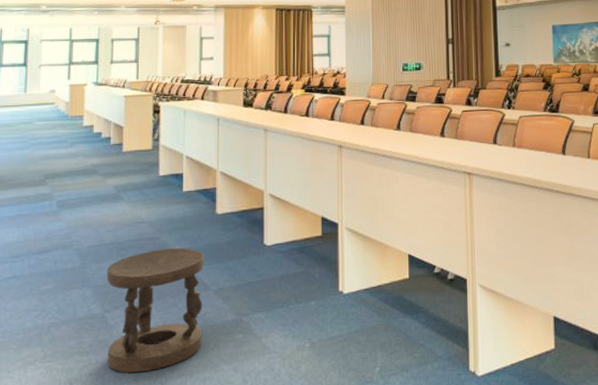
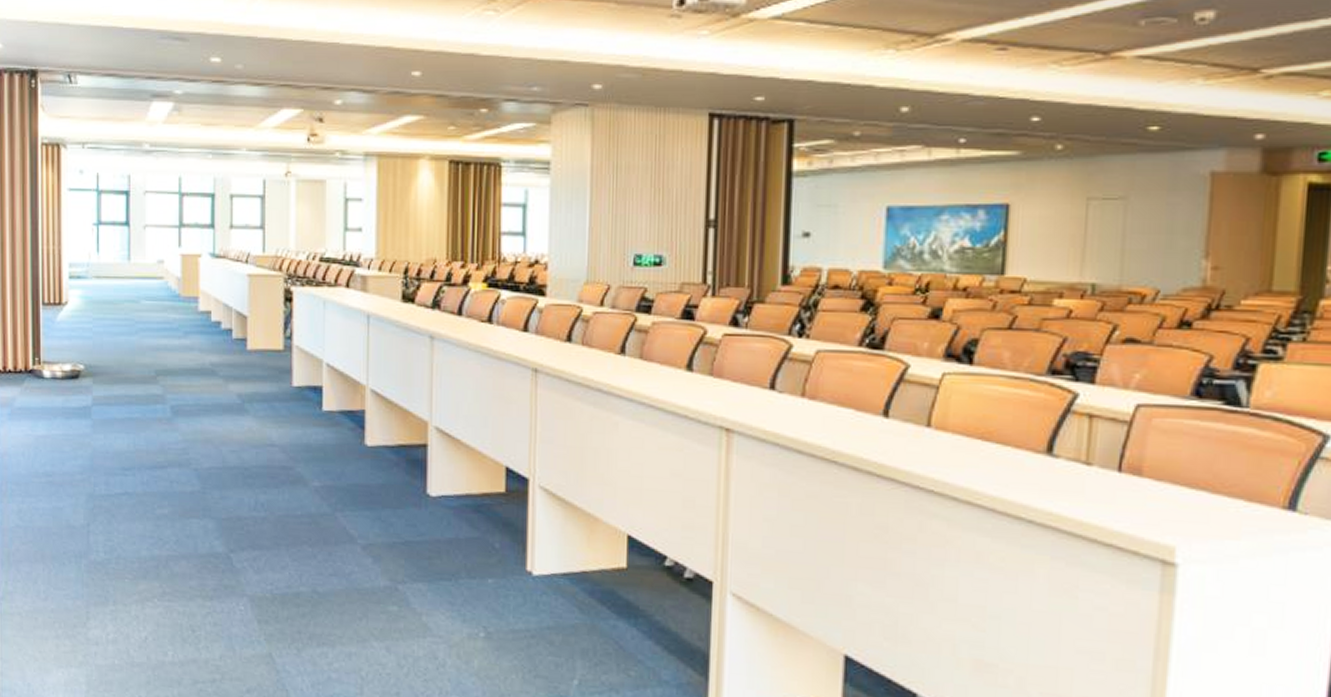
stool: present [106,248,204,373] -> none [230,482,349,633]

